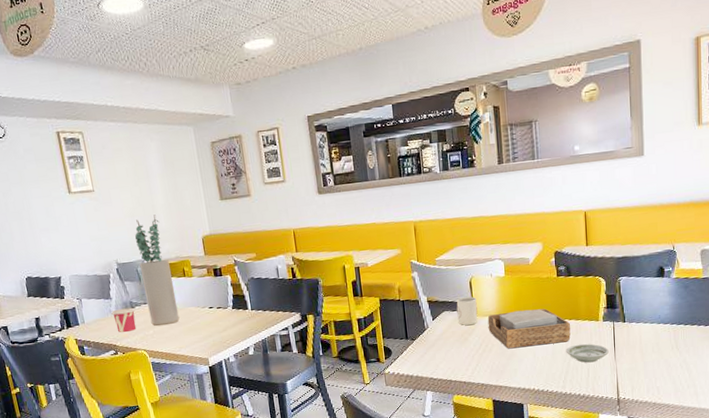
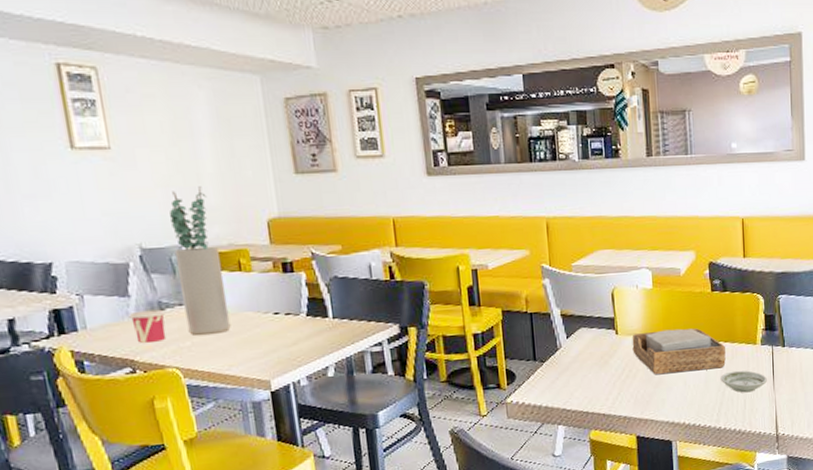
mug: present [456,296,478,326] -> none [595,311,621,346]

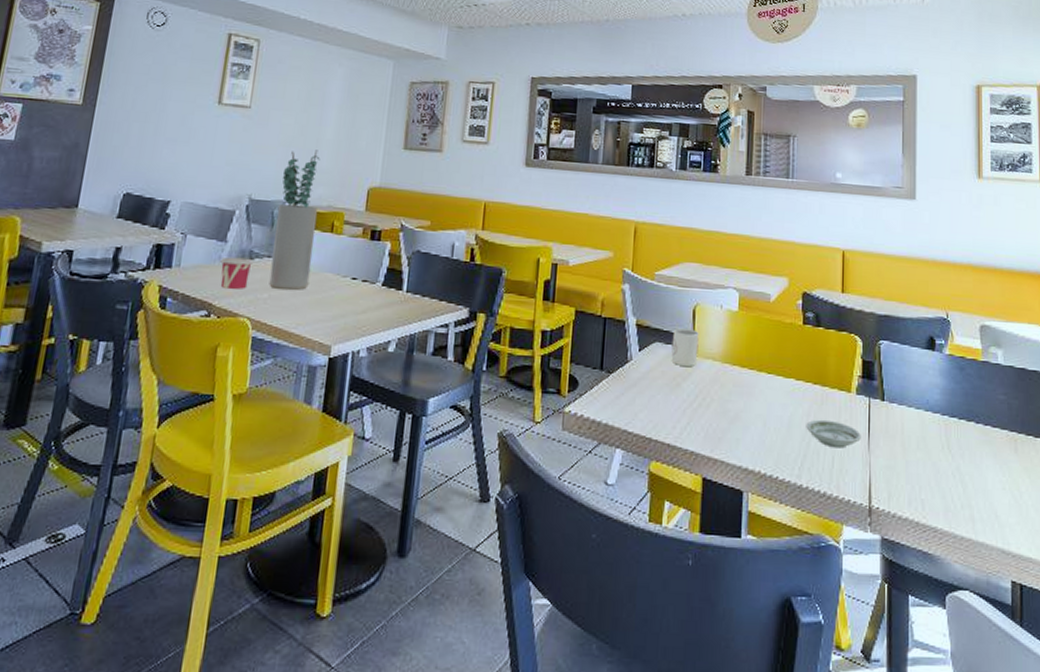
mug: none [595,311,621,346] -> present [671,328,699,368]
napkin holder: present [632,328,726,375] -> none [709,358,814,414]

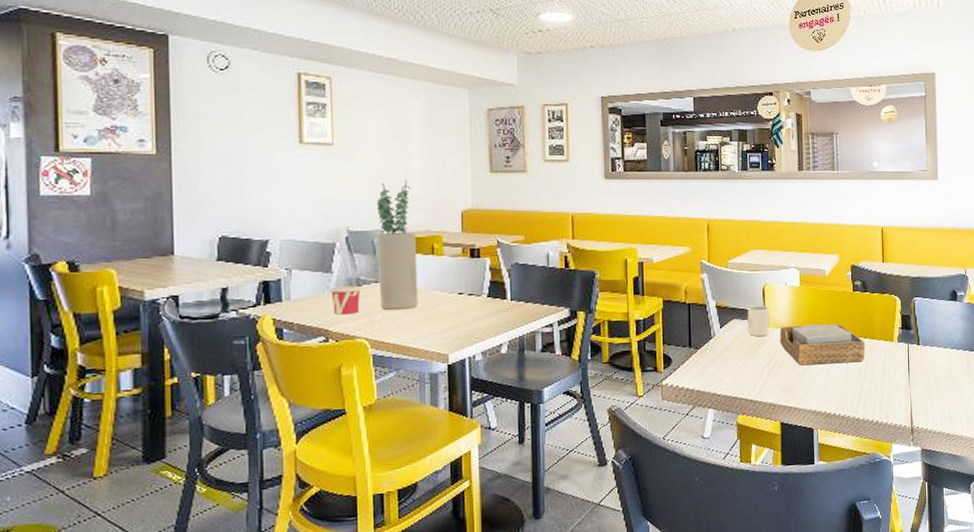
napkin holder: none [709,358,814,414] -> present [779,324,865,366]
saucer: present [806,419,861,449] -> none [860,365,903,386]

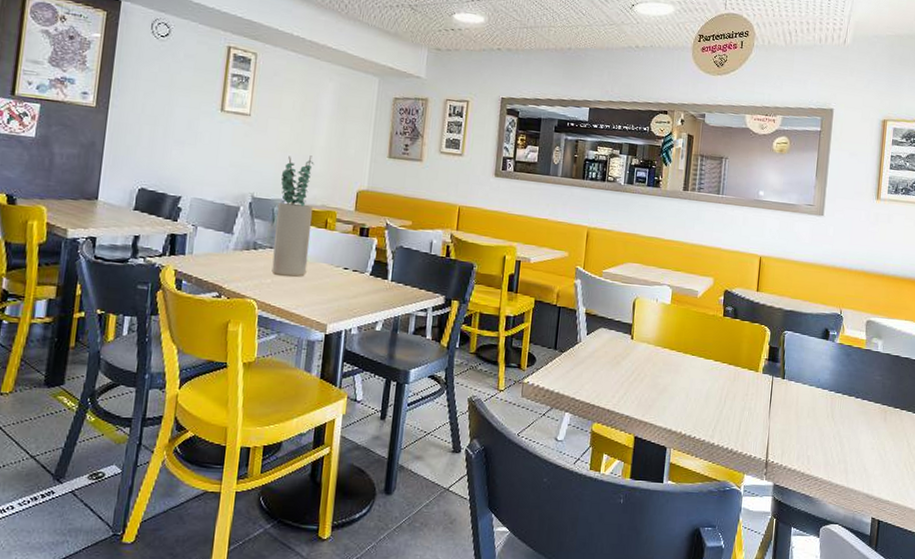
cup: present [329,285,361,316] -> none [228,247,257,276]
mug: present [747,305,770,337] -> none [613,317,637,349]
napkin holder: present [779,324,865,366] -> none [644,342,729,388]

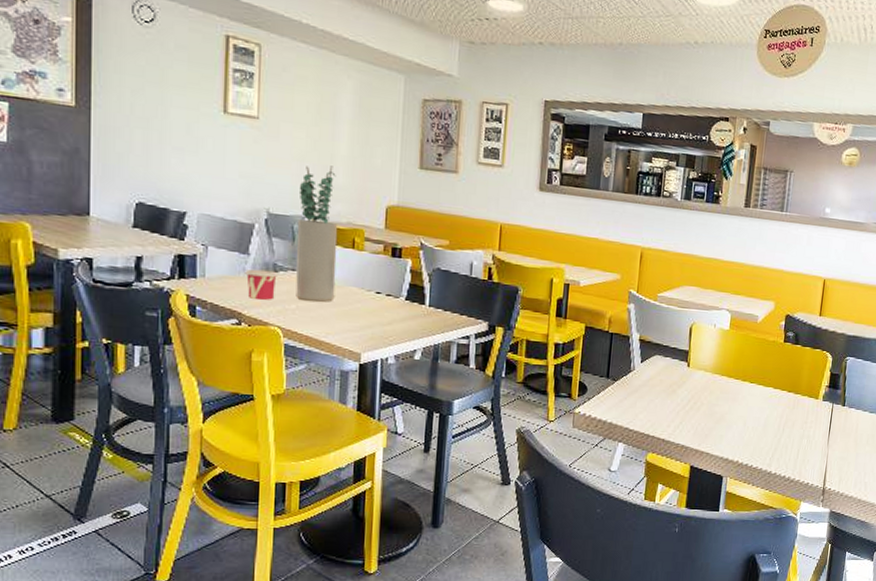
cup: none [228,247,257,276] -> present [245,269,277,301]

